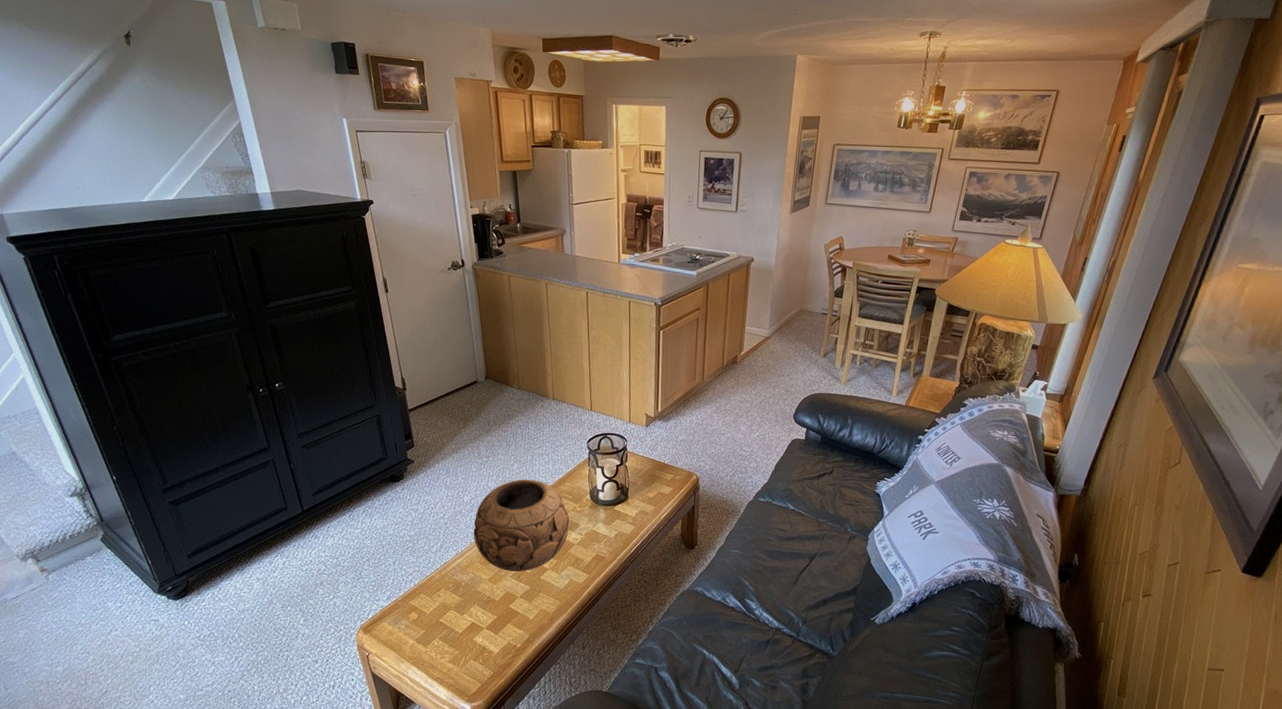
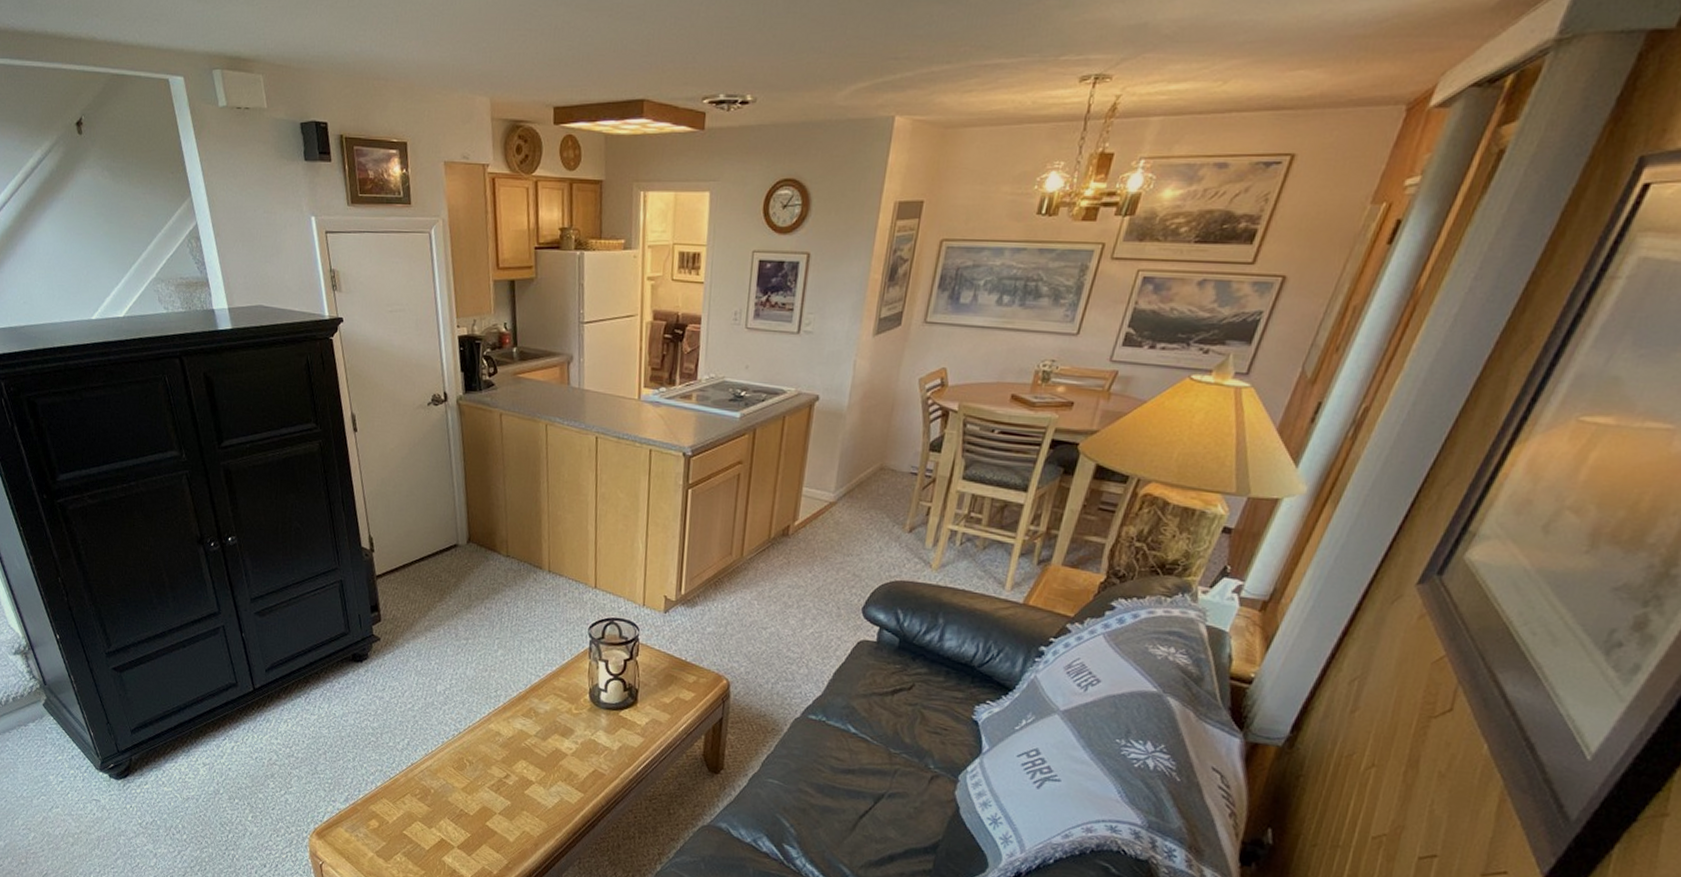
decorative bowl: present [473,479,570,572] -> none [446,669,563,783]

